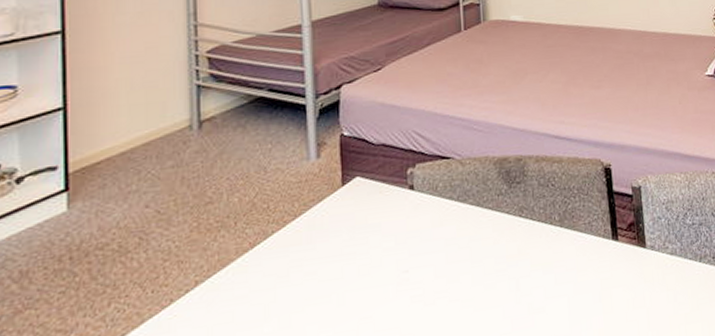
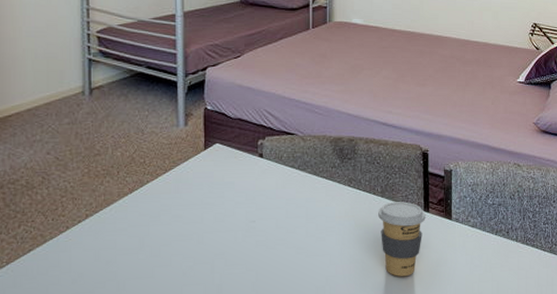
coffee cup: none [557,230,615,326] -> present [378,201,426,276]

